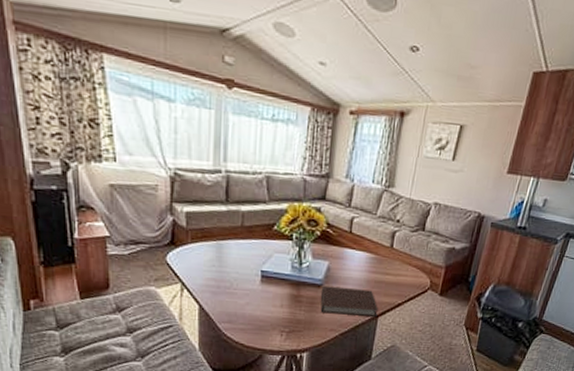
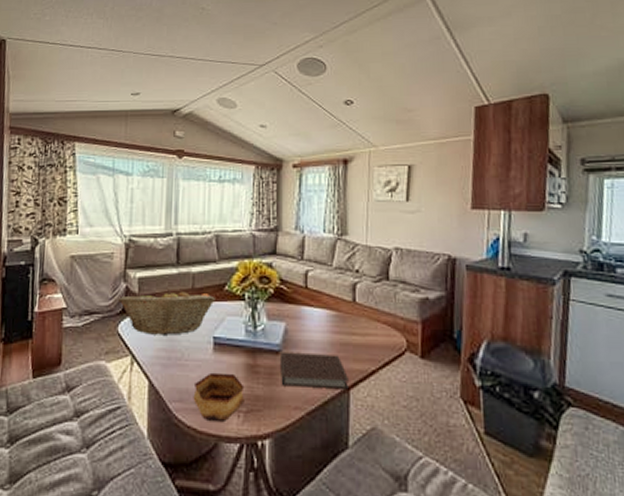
fruit basket: none [164,224,264,267] -> present [117,288,215,335]
bowl: none [241,300,288,340] -> present [193,372,245,423]

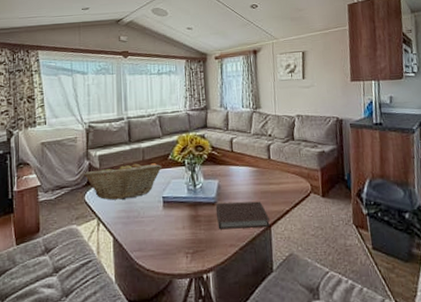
bowl: present [193,372,245,423] -> none [150,224,191,264]

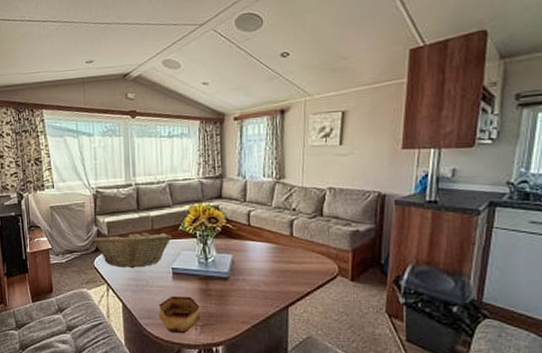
bowl: none [150,224,191,264] -> present [158,296,200,334]
notebook: present [216,201,270,230] -> none [229,278,287,307]

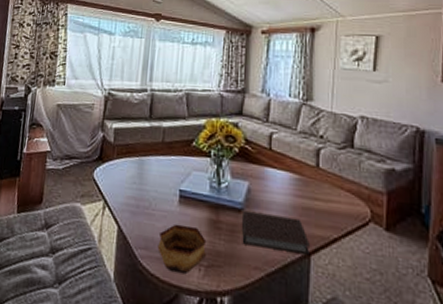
fruit basket: present [91,230,172,268] -> none [95,140,183,185]
notebook: none [229,278,287,307] -> present [242,210,309,254]

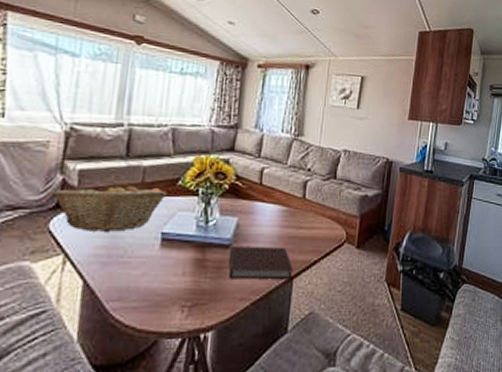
fruit basket: none [95,140,183,185] -> present [50,182,167,232]
bowl: present [157,224,207,275] -> none [134,268,191,319]

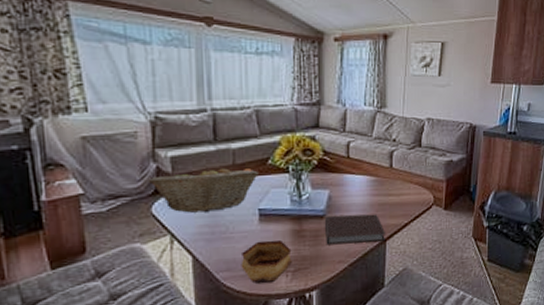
bowl: none [134,268,191,319] -> present [241,240,292,285]

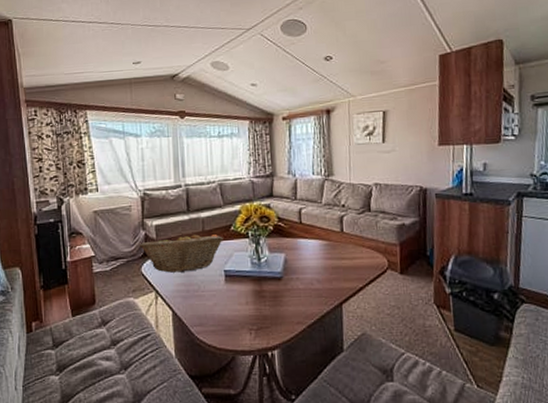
bowl: present [241,240,292,285] -> none [211,299,255,340]
notebook: present [325,214,385,245] -> none [283,277,341,306]

